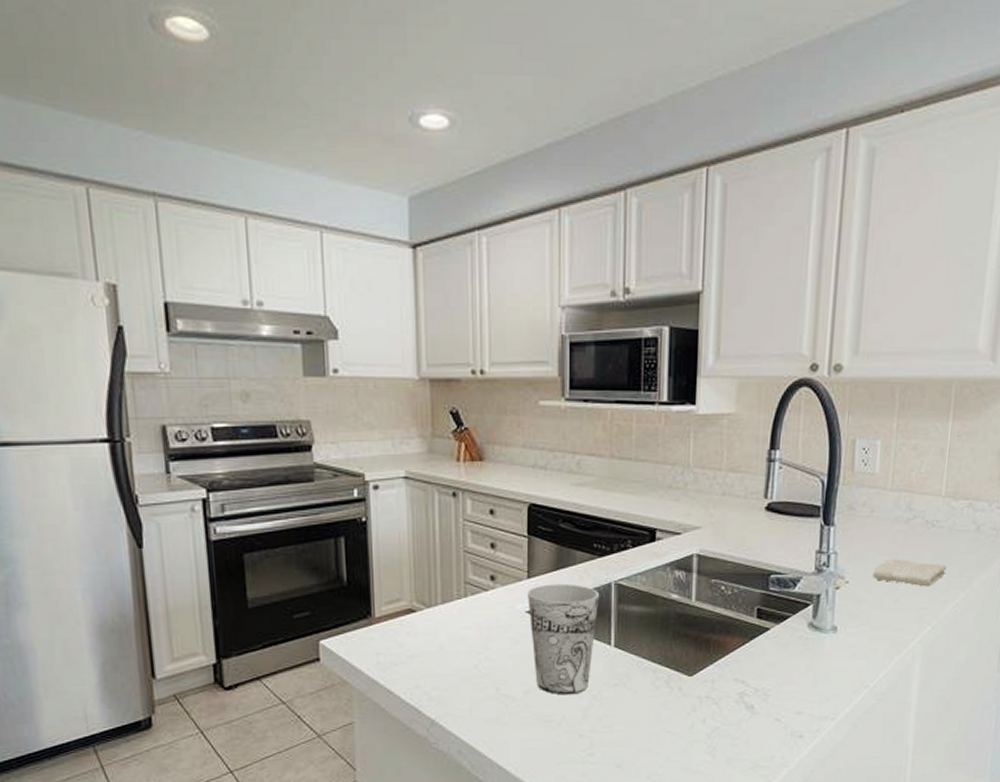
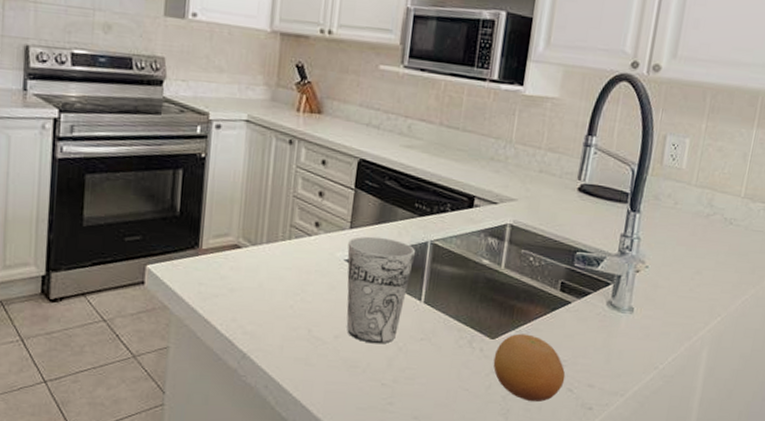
fruit: none [694,667,771,737] -> present [493,333,566,402]
washcloth: present [872,559,947,587] -> none [671,250,740,280]

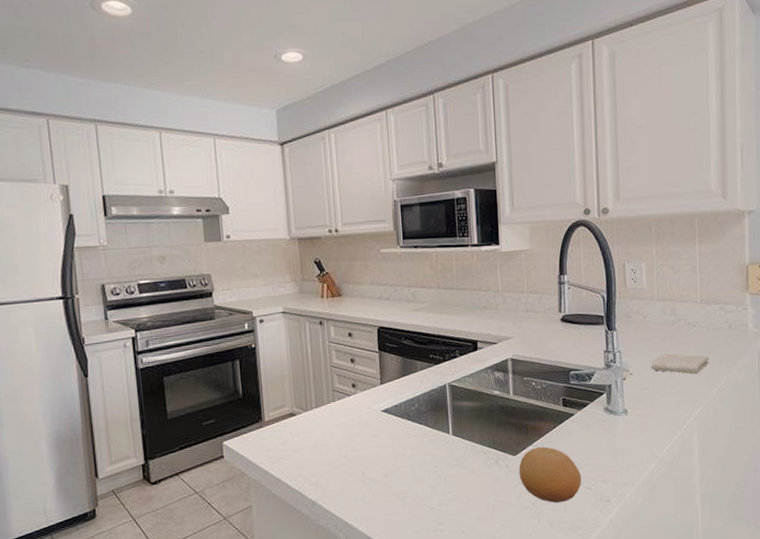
cup: present [346,236,415,344] -> none [381,387,437,476]
washcloth: none [671,250,740,280] -> present [651,353,709,375]

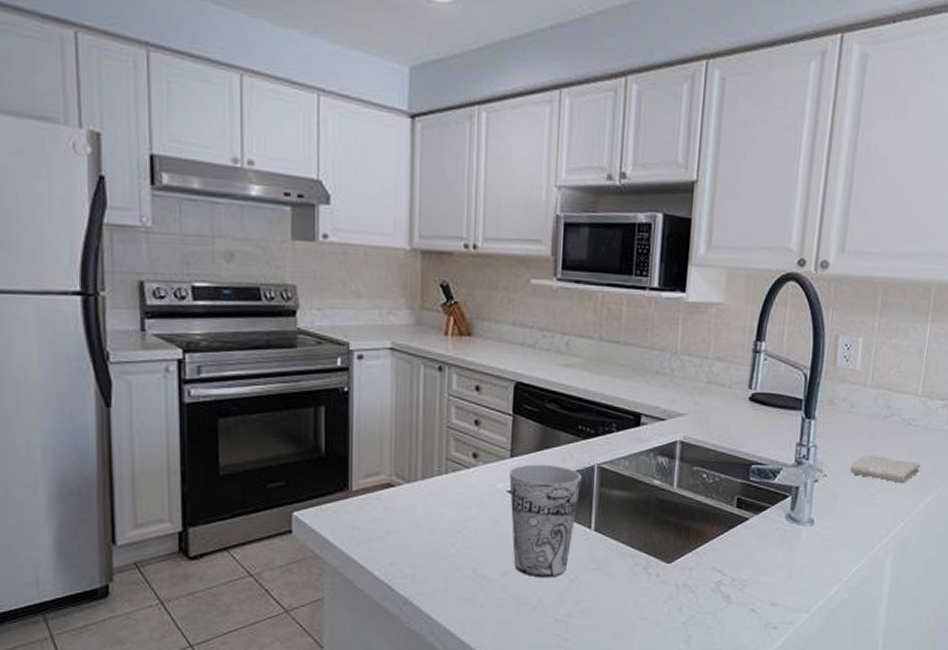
cup: none [381,387,437,476] -> present [509,464,581,578]
fruit: present [519,446,582,503] -> none [671,555,747,626]

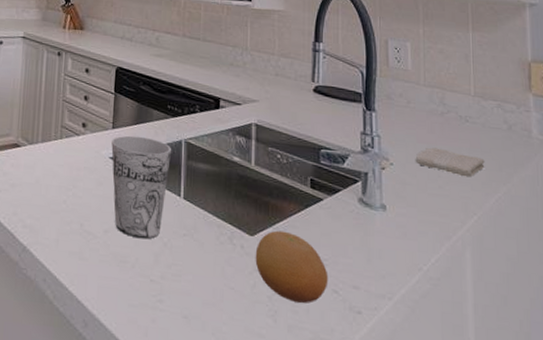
fruit: none [671,555,747,626] -> present [255,230,328,304]

